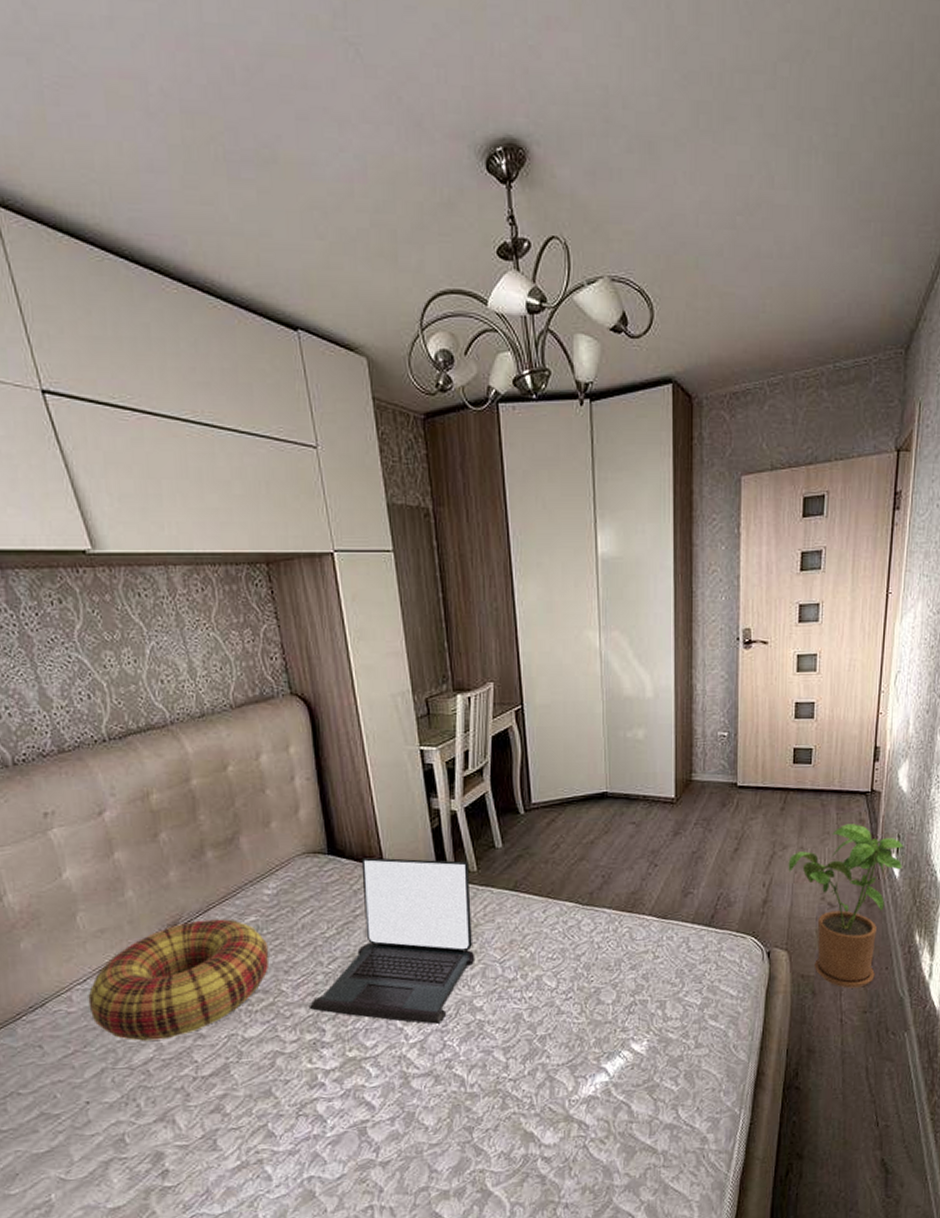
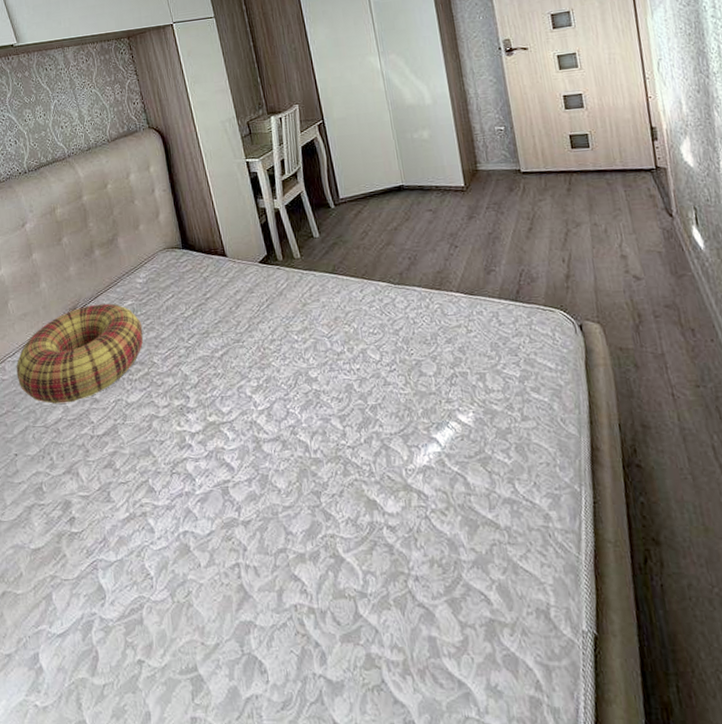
laptop: present [310,857,475,1024] -> none [176,249,307,393]
house plant: present [788,824,904,988] -> none [584,199,706,361]

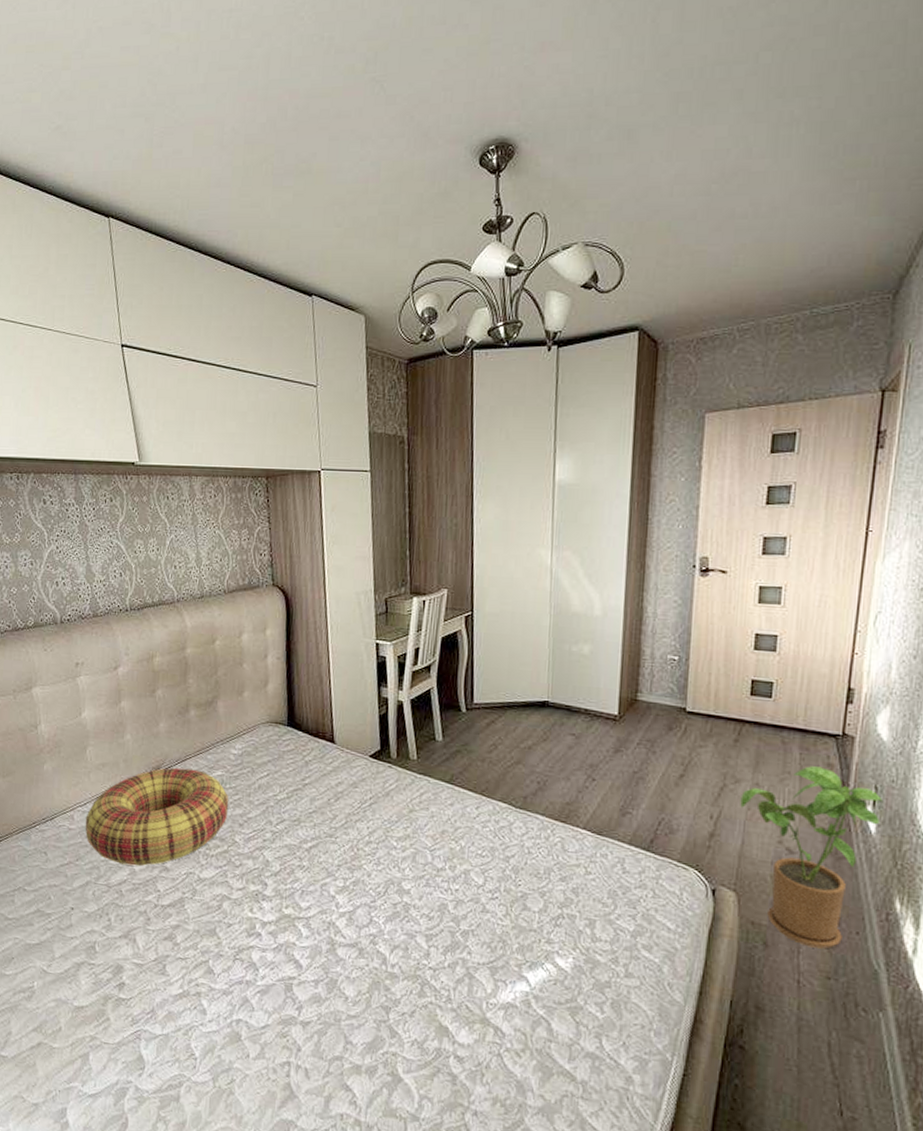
house plant: none [584,199,706,361] -> present [740,766,883,949]

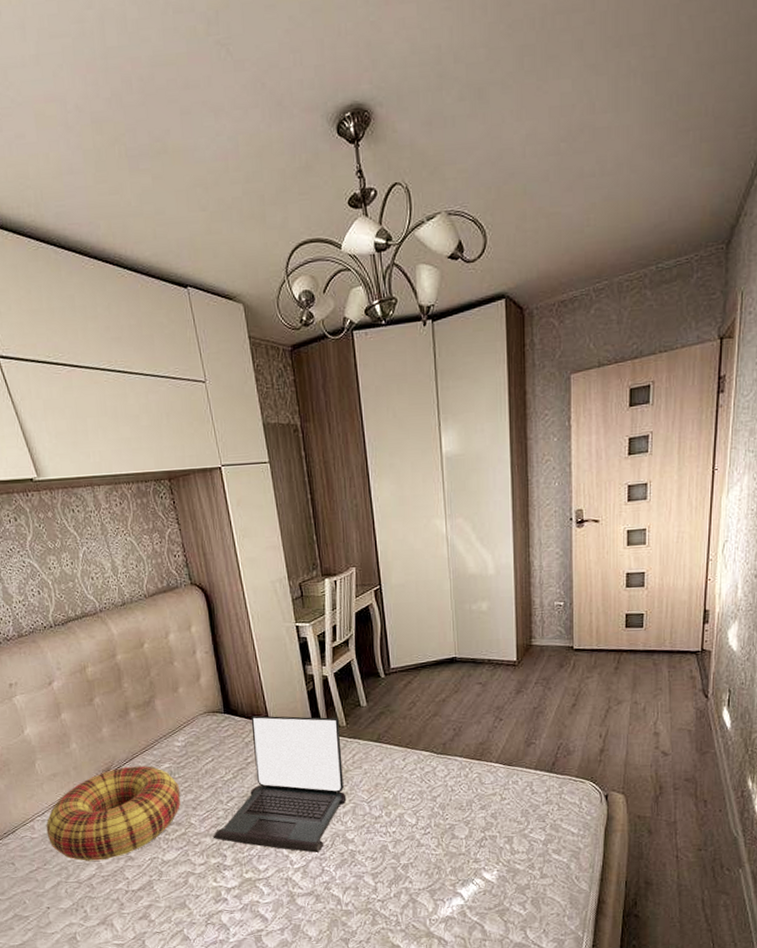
laptop: none [257,733,409,899] -> present [214,715,347,853]
house plant: present [740,766,883,949] -> none [623,680,735,828]

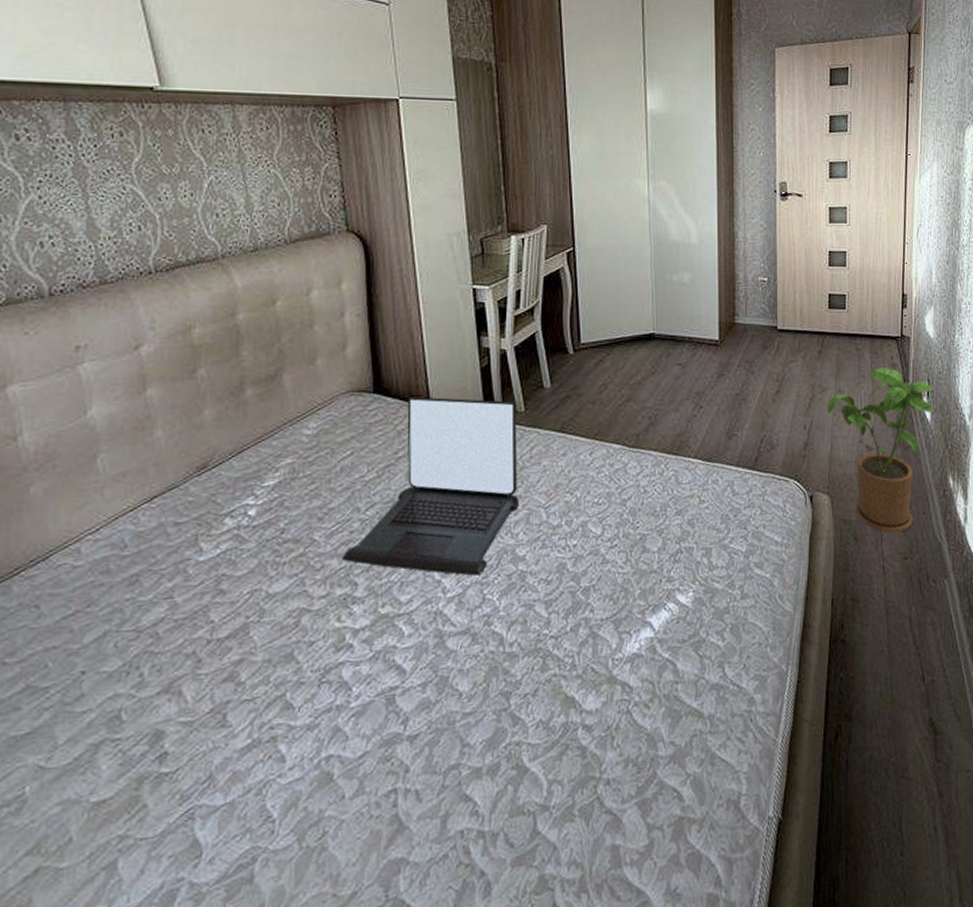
cushion: present [46,766,181,861] -> none [98,461,304,599]
house plant: none [623,680,735,828] -> present [827,368,934,534]

